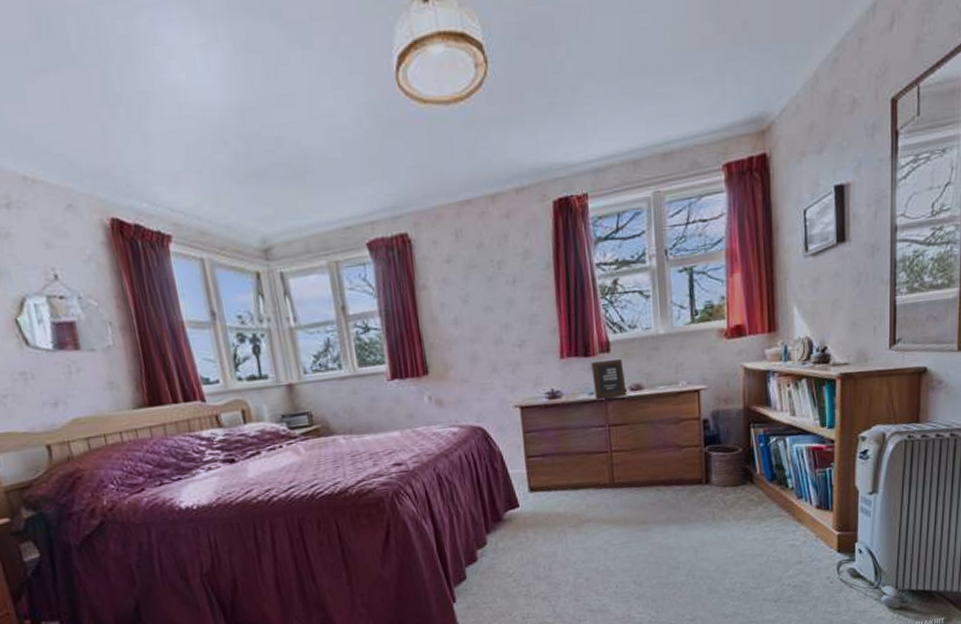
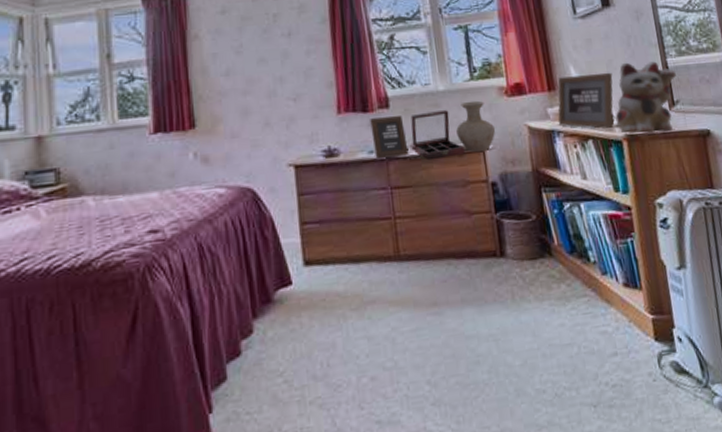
jewelry box: none [630,352,680,401] -> present [410,109,465,161]
vase: none [674,343,712,393] -> present [456,100,496,153]
picture frame: none [774,311,836,368] -> present [557,72,614,128]
decorative figurine: none [833,299,903,372] -> present [615,61,676,134]

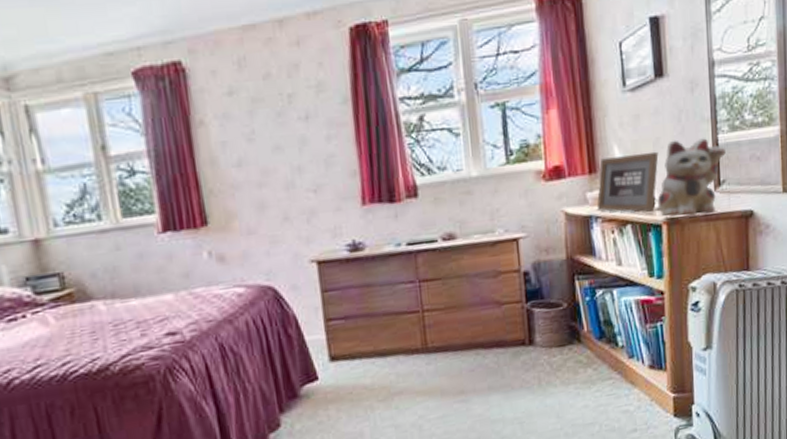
picture frame: present [370,116,409,158] -> none [397,205,438,251]
jewelry box: present [410,109,465,161] -> none [441,196,497,252]
vase: present [456,100,496,153] -> none [489,186,531,242]

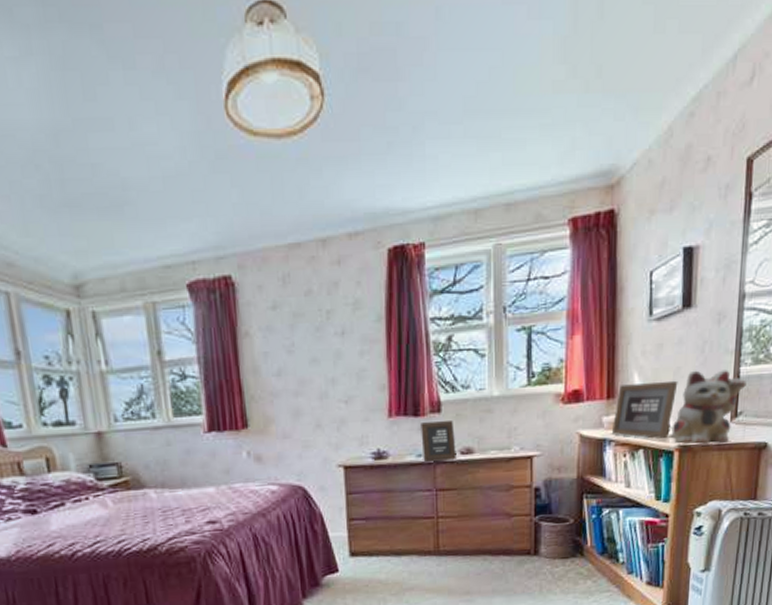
picture frame: none [397,205,438,251] -> present [421,421,457,462]

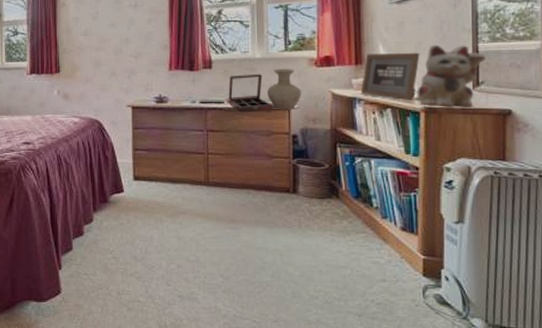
picture frame: present [421,421,457,462] -> none [195,76,224,107]
jewelry box: none [460,415,512,465] -> present [228,73,273,113]
vase: none [507,407,547,459] -> present [267,68,302,110]

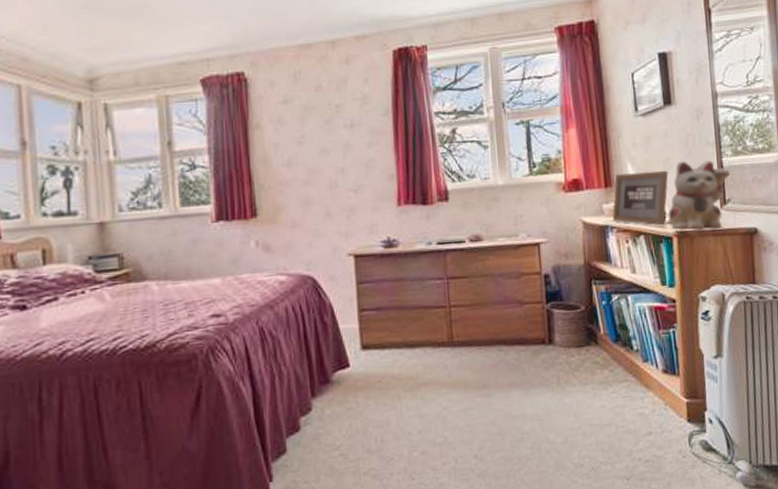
jewelry box: present [228,73,273,113] -> none [469,203,520,253]
vase: present [267,68,302,110] -> none [513,195,551,246]

